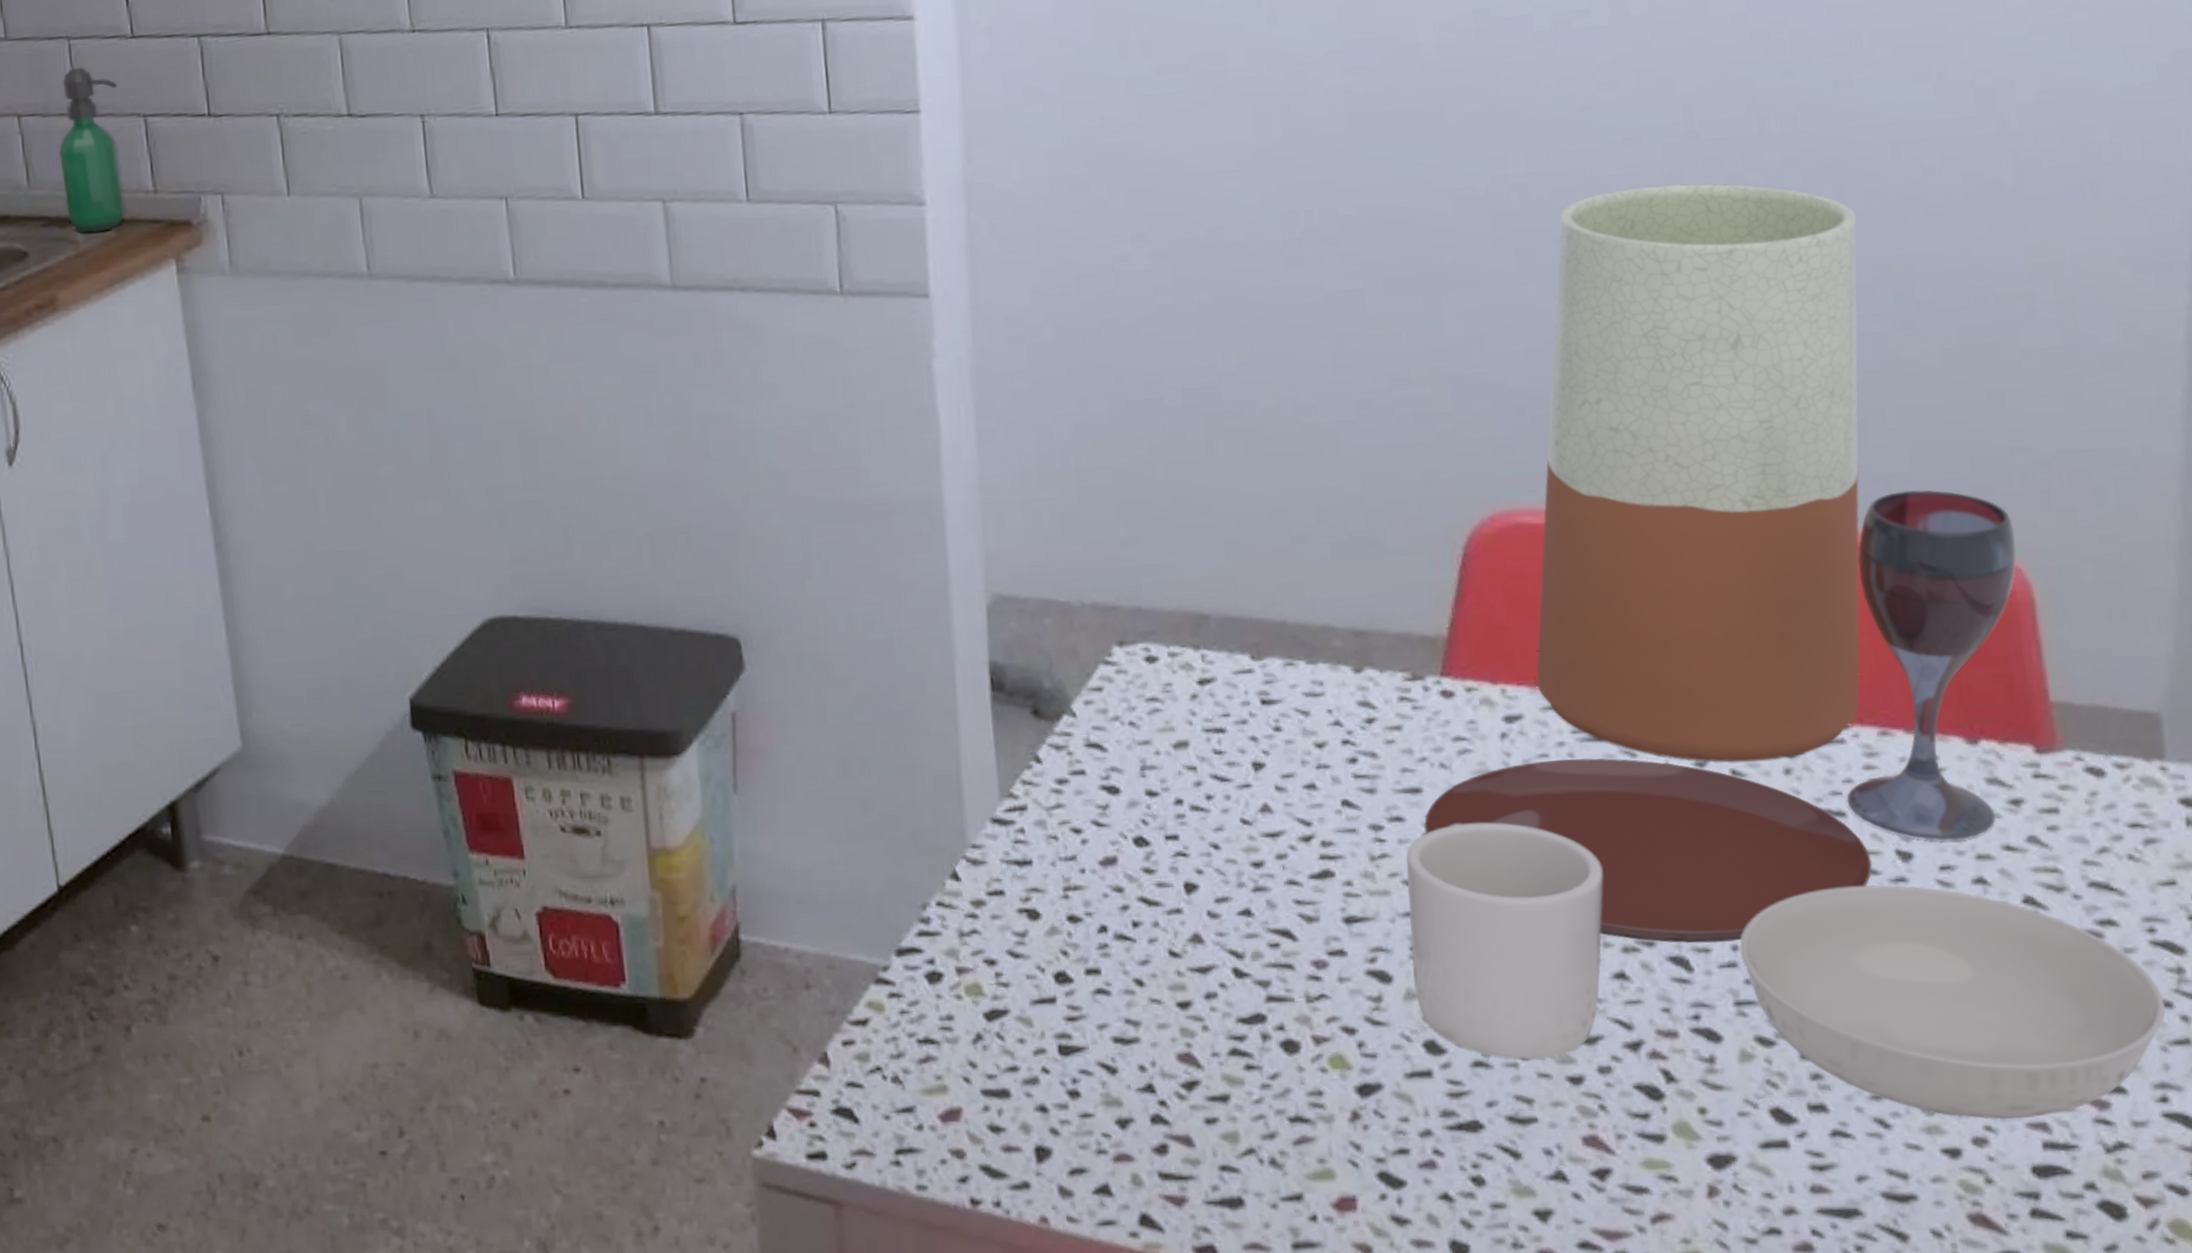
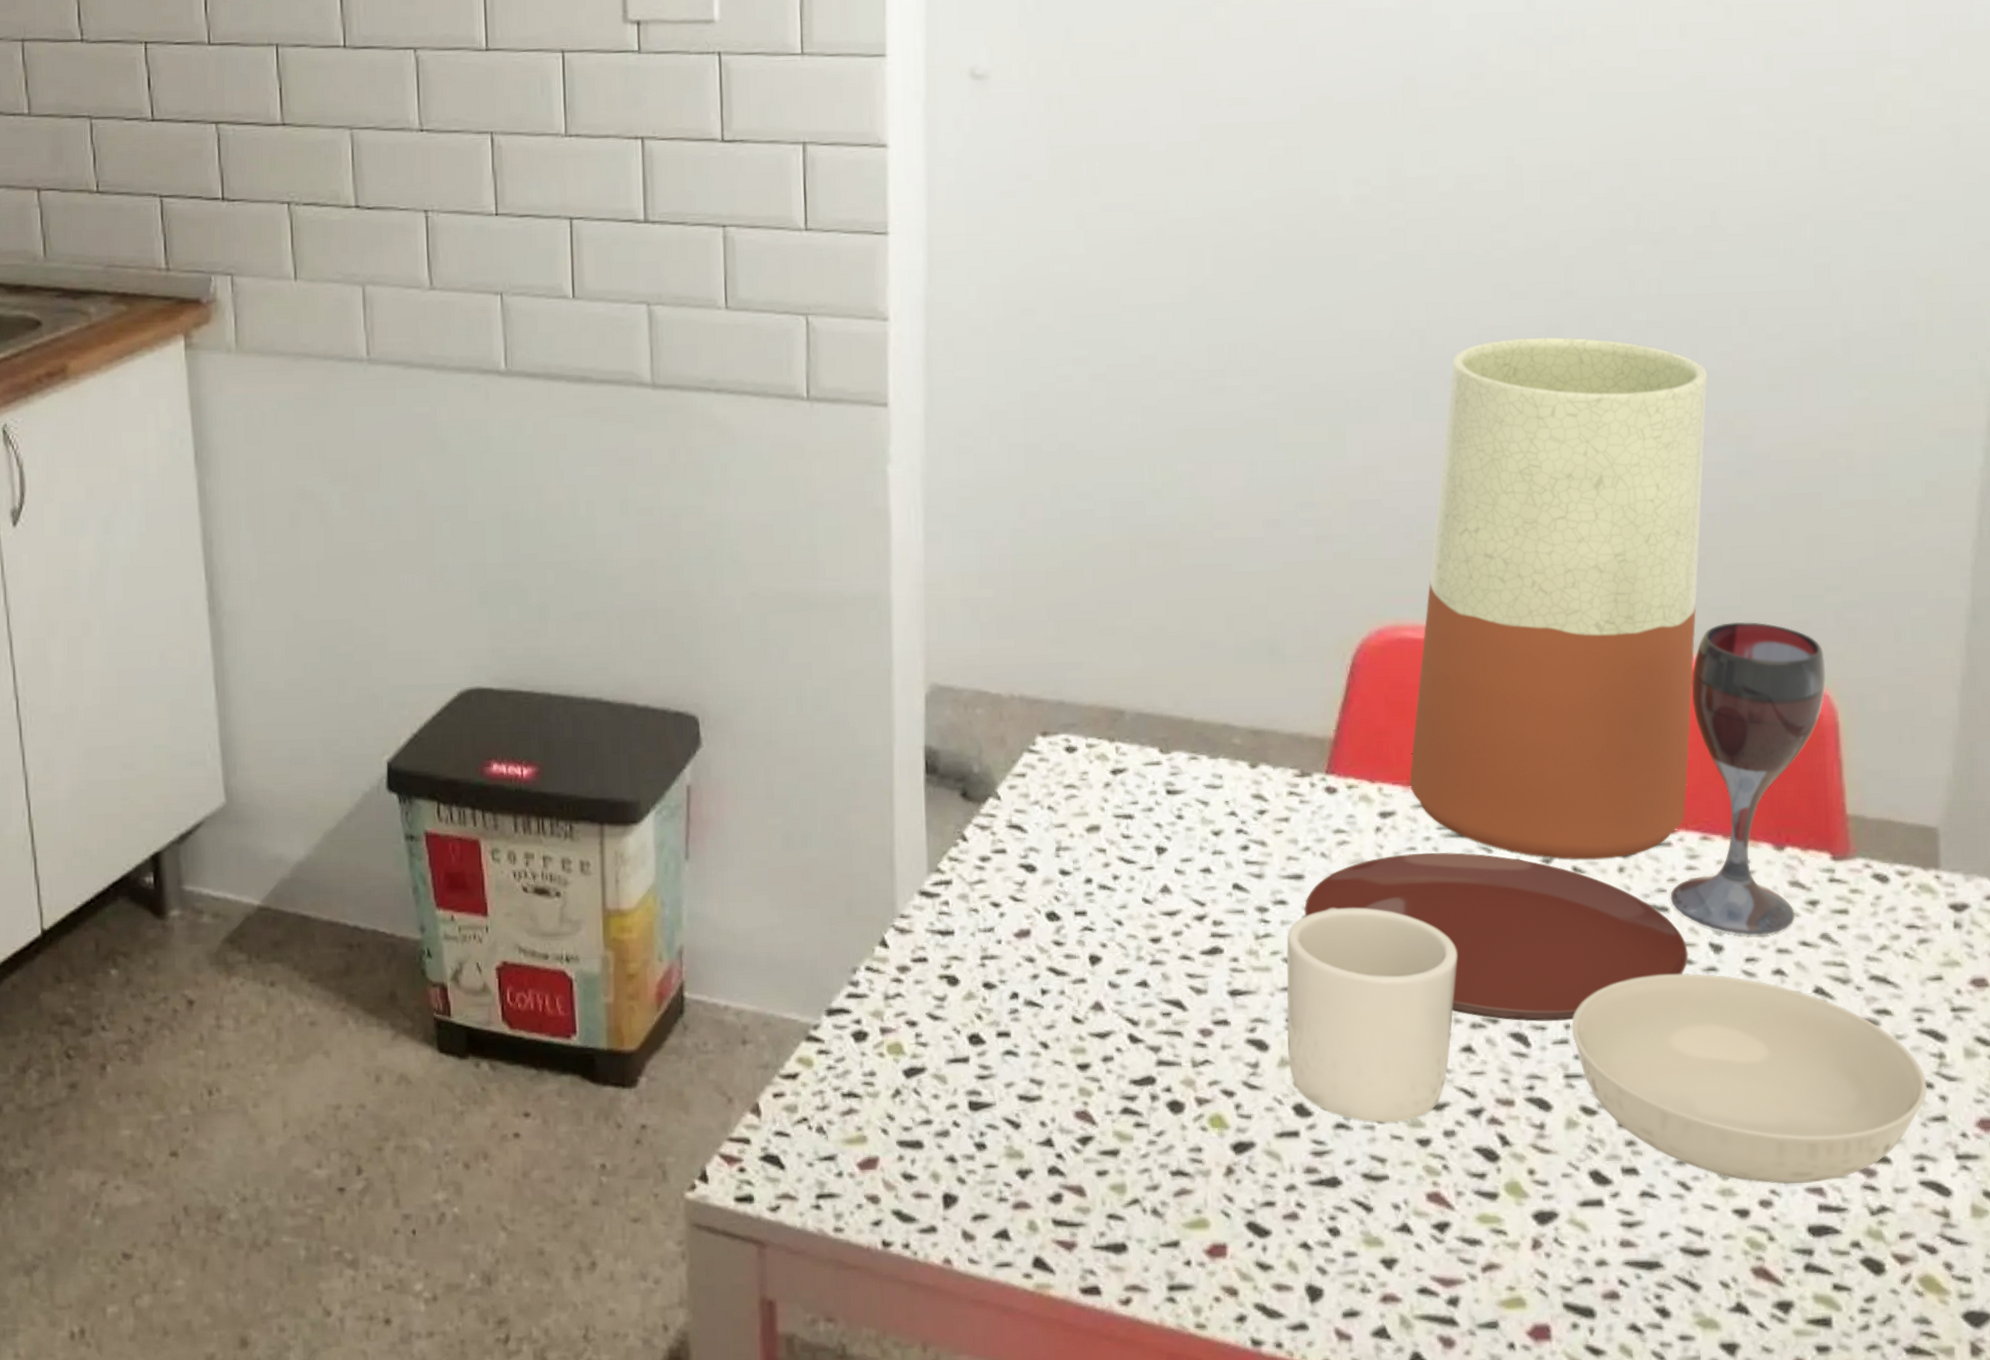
soap dispenser: present [58,67,126,233] -> none [75,146,138,306]

